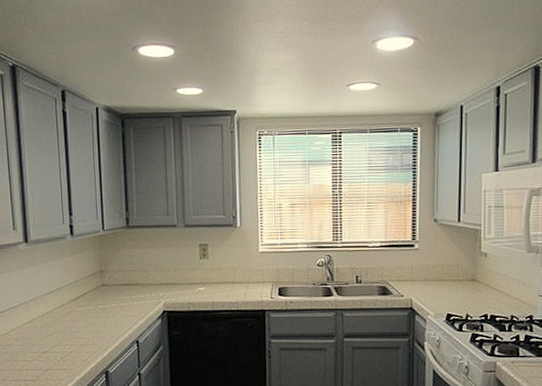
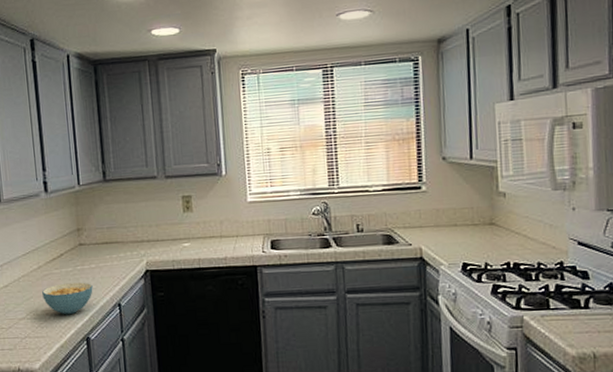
cereal bowl: none [65,320,113,350] -> present [42,282,93,315]

